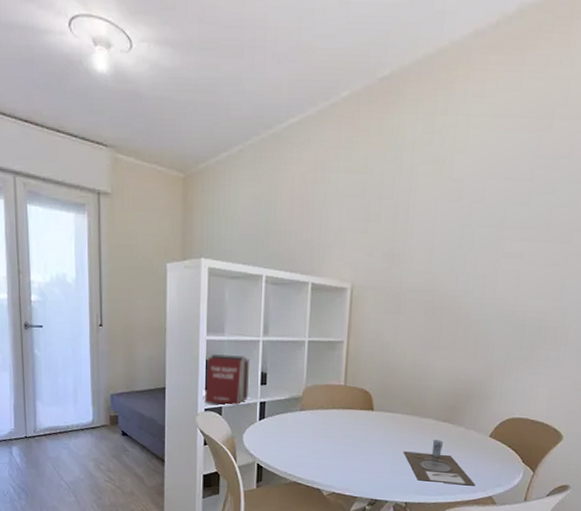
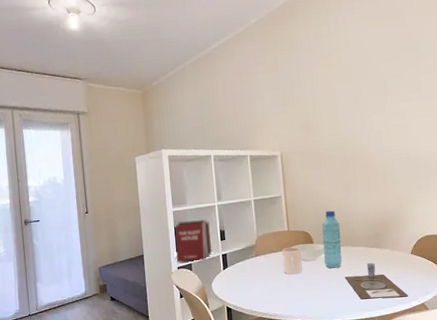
cup: none [331,405,357,440] -> present [281,247,303,275]
bowl: none [344,404,386,427] -> present [291,243,325,262]
water bottle: none [381,368,410,440] -> present [321,210,342,269]

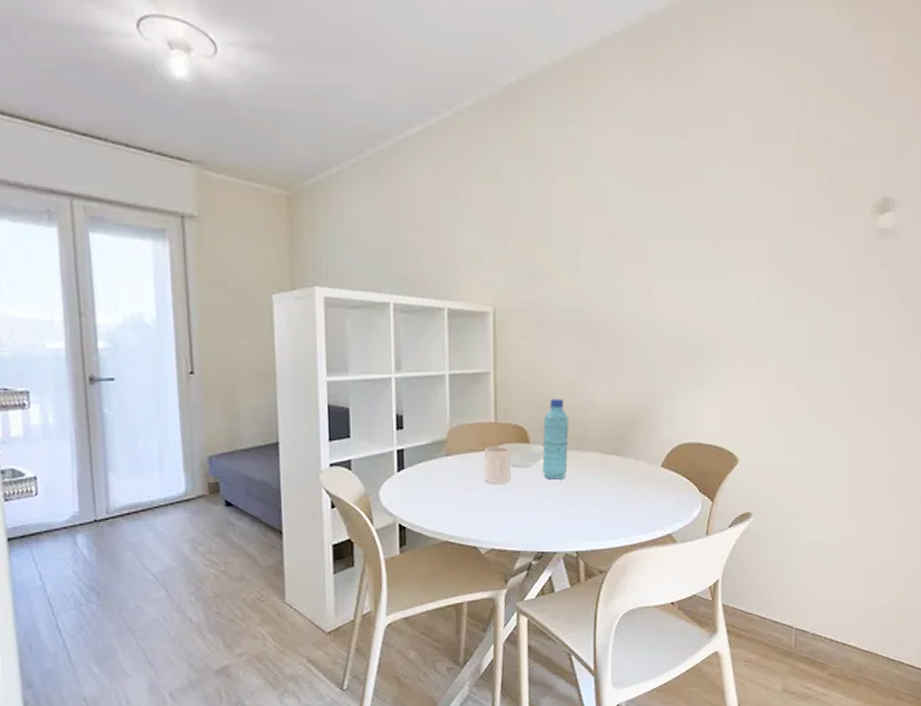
books: present [175,220,212,263] -> none [328,397,382,457]
place setting: present [345,263,409,300] -> none [569,475,652,525]

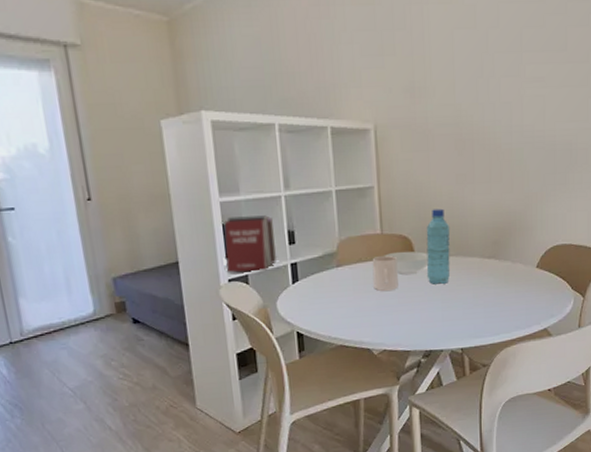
books: none [328,397,382,457] -> present [224,215,276,273]

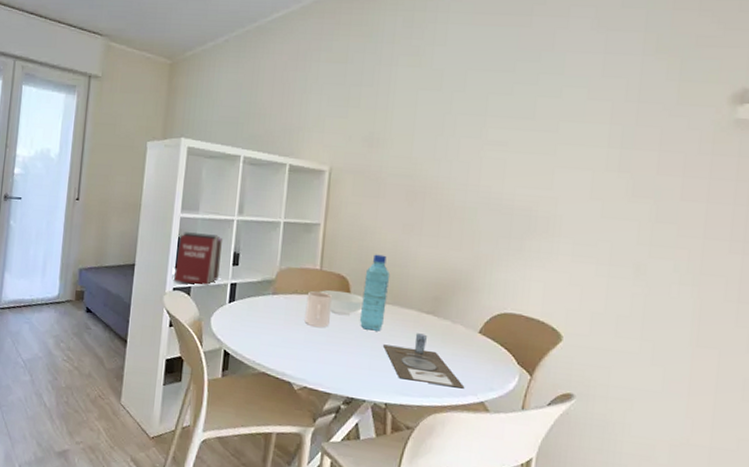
place setting: none [453,278,529,324] -> present [383,333,465,389]

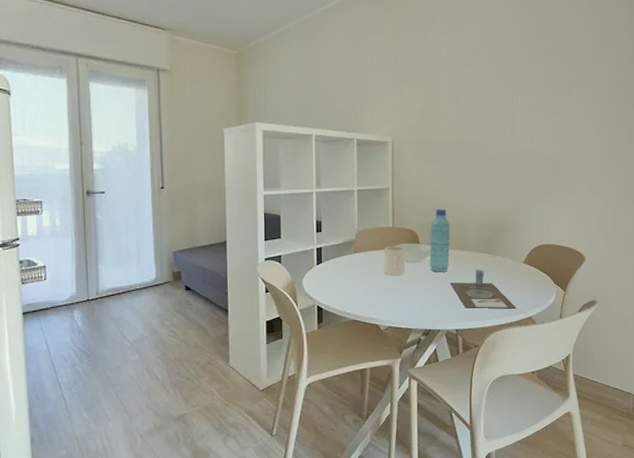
books: present [173,232,222,286] -> none [264,207,305,253]

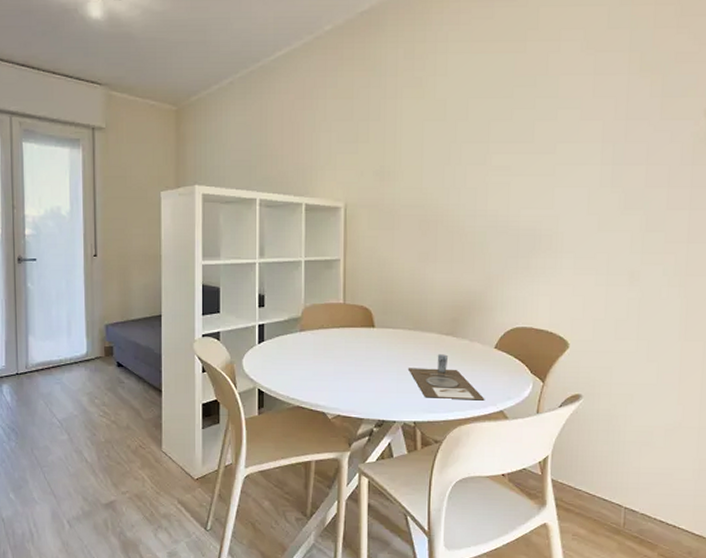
cup: present [384,245,406,276] -> none [333,324,358,359]
bowl: present [394,243,431,263] -> none [345,321,387,345]
water bottle: present [429,209,451,272] -> none [384,284,410,356]

